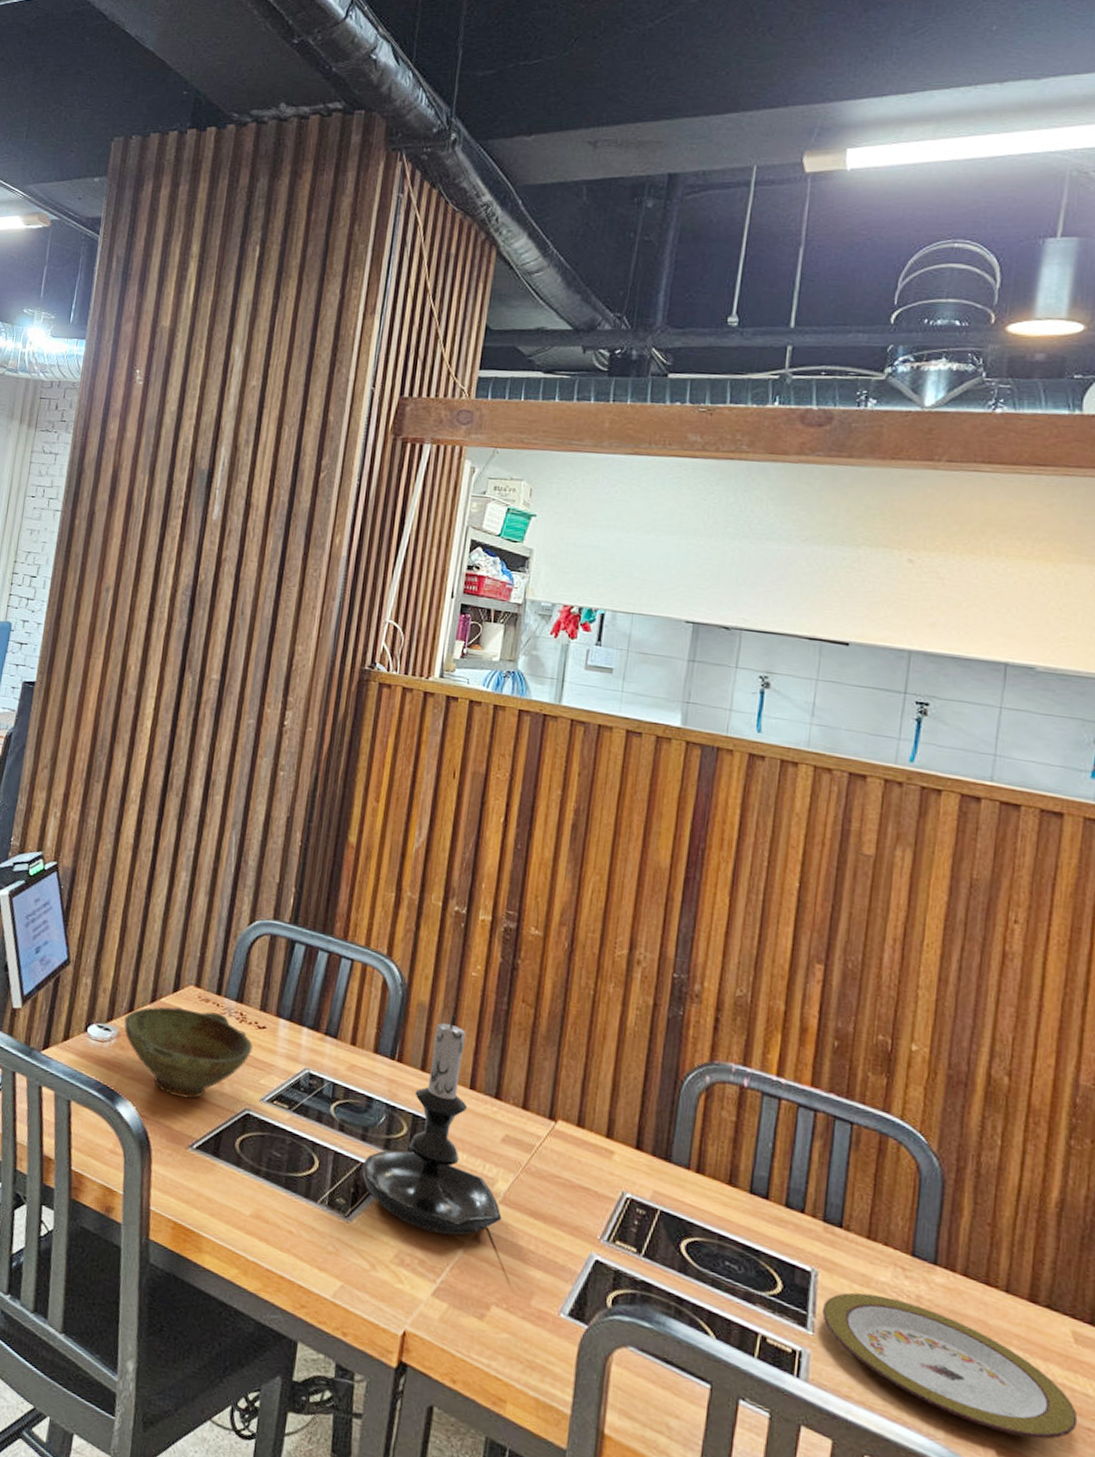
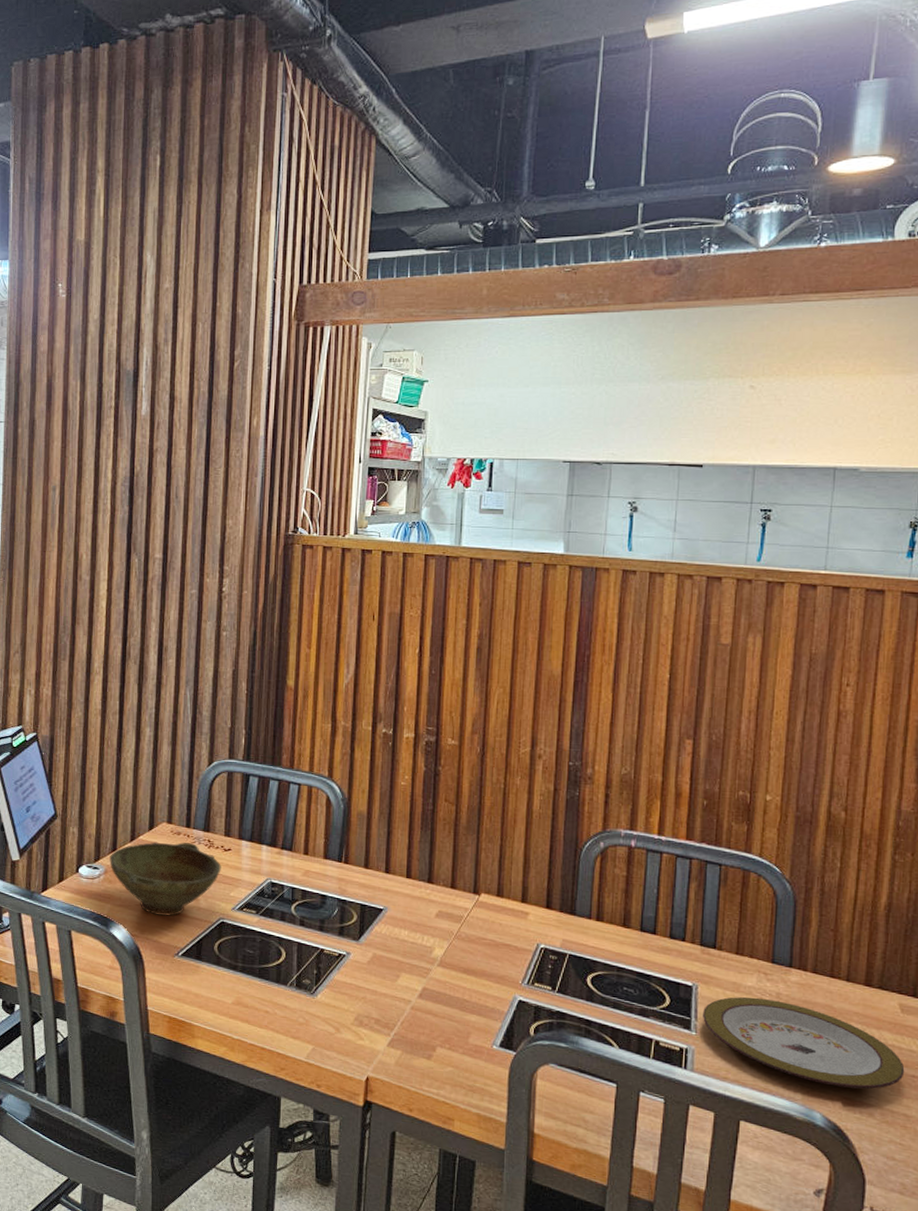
candle holder: present [362,1014,502,1236] -> none [322,818,440,997]

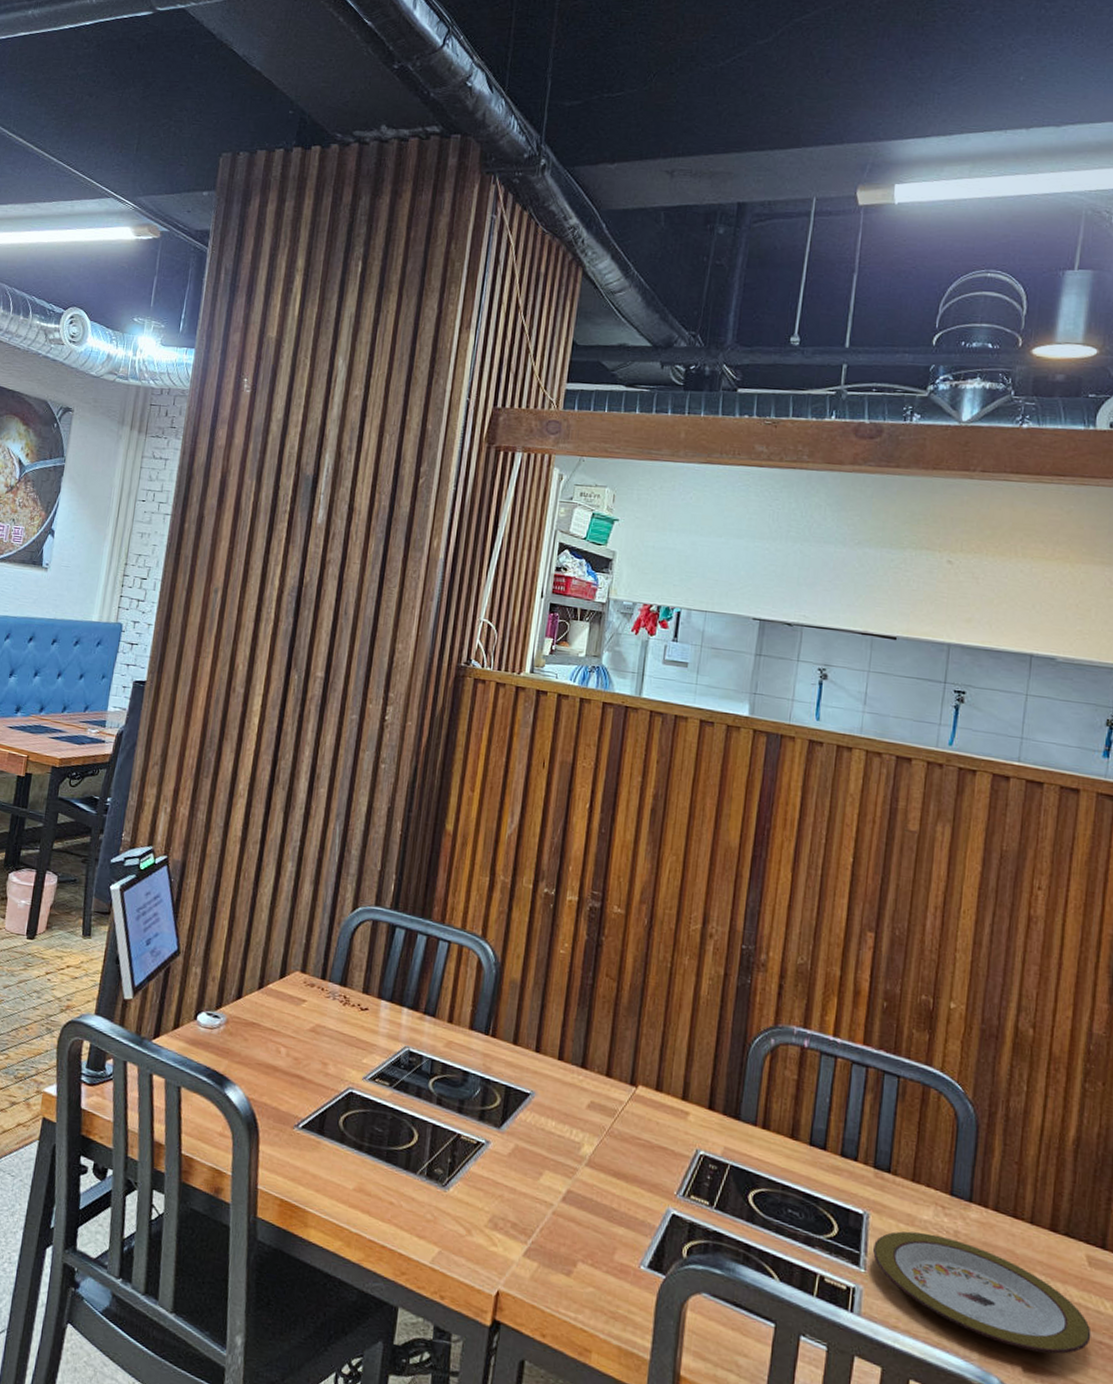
bowl: present [110,842,221,916] -> none [232,992,356,1080]

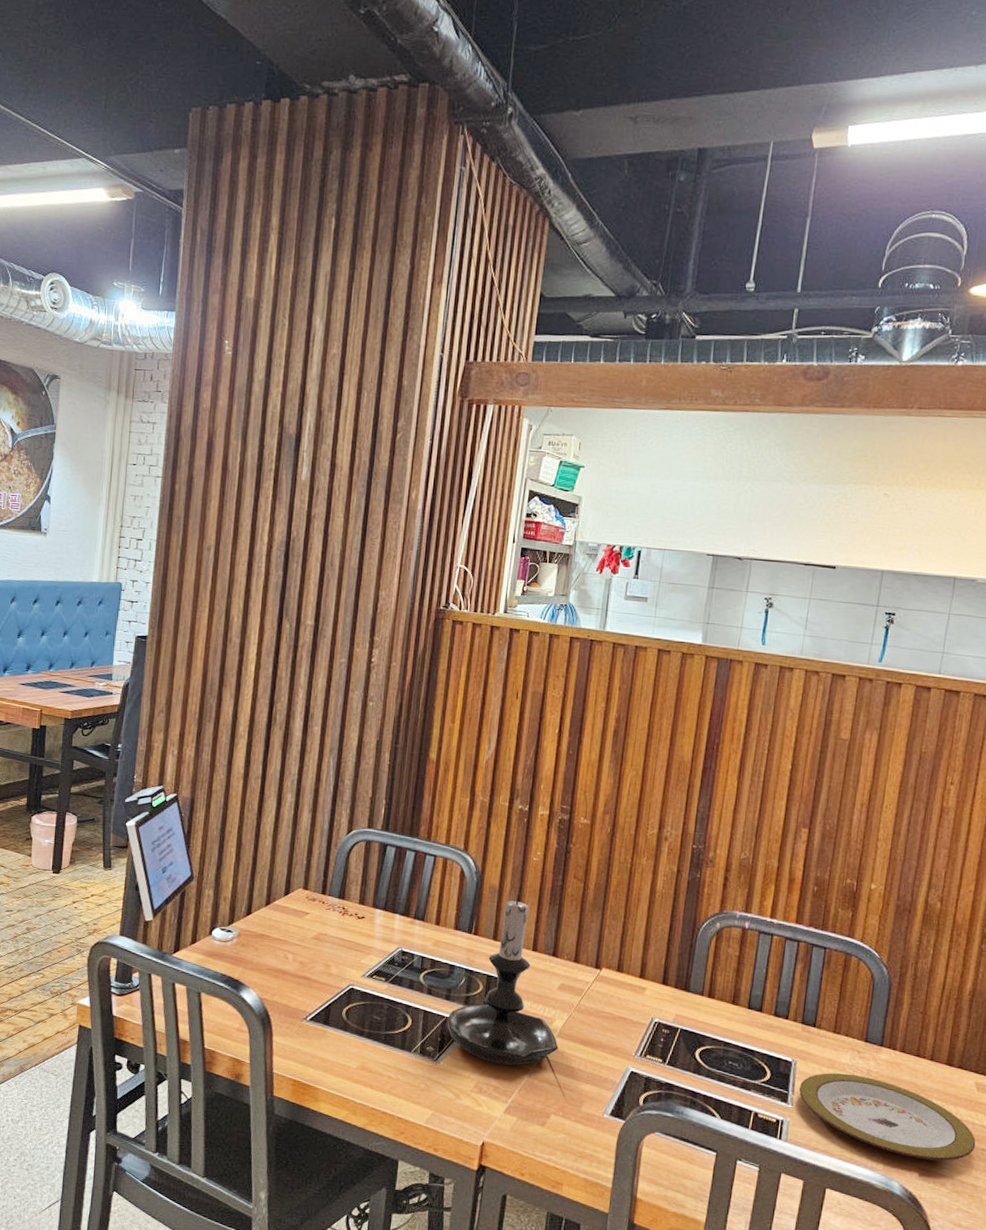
candle holder: none [458,990,587,1199] -> present [447,892,559,1066]

